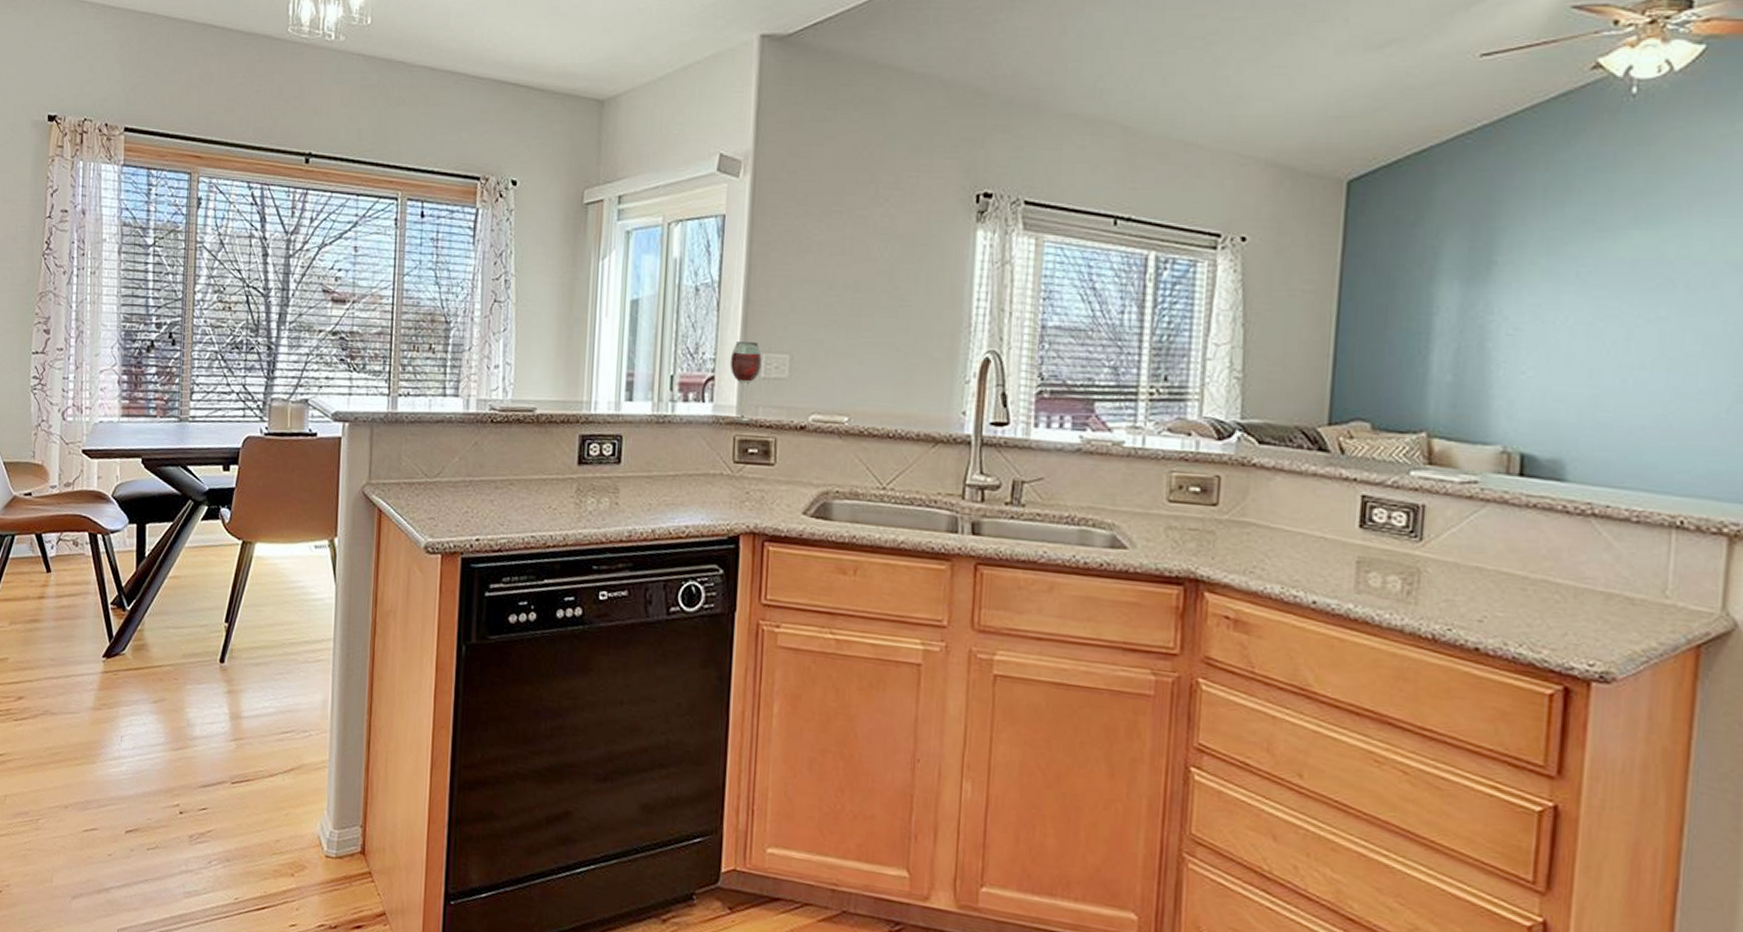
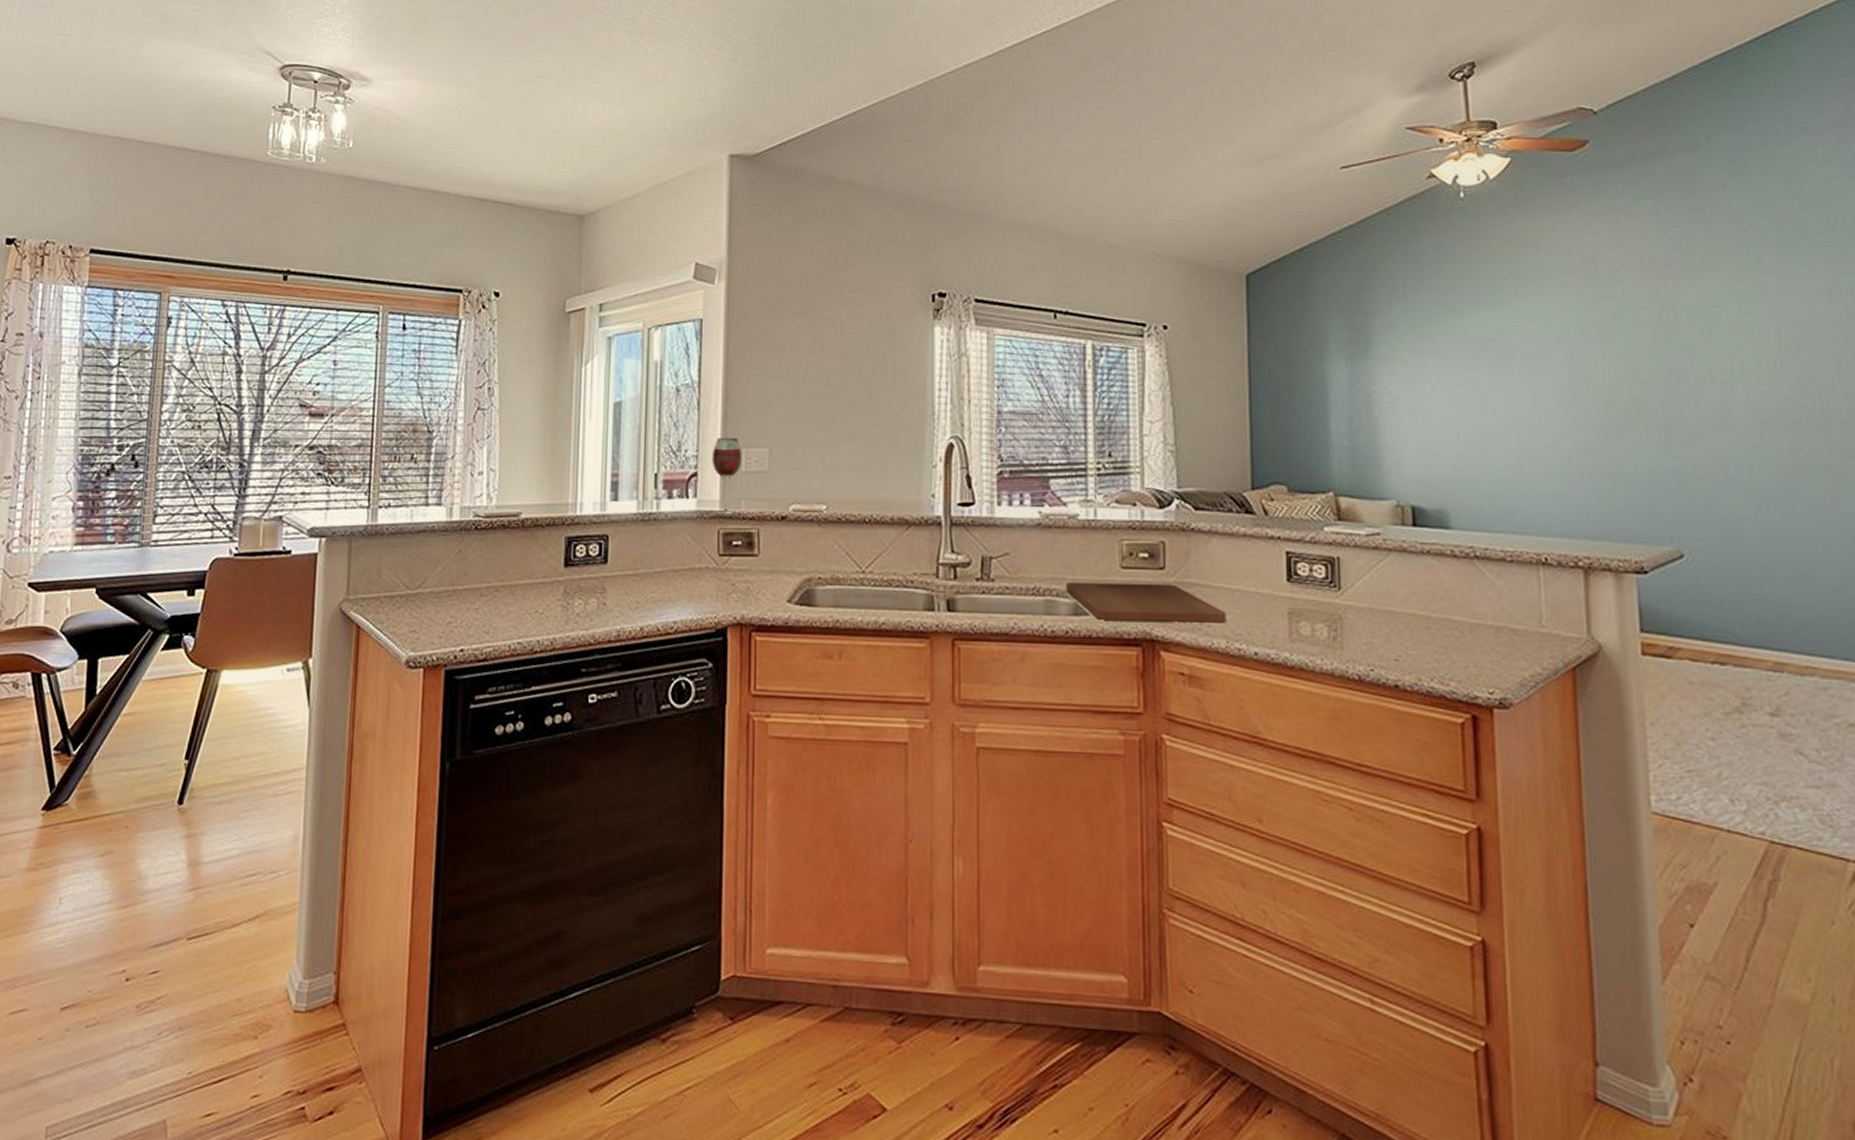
cutting board: none [1104,513,1284,568] -> present [1066,582,1227,623]

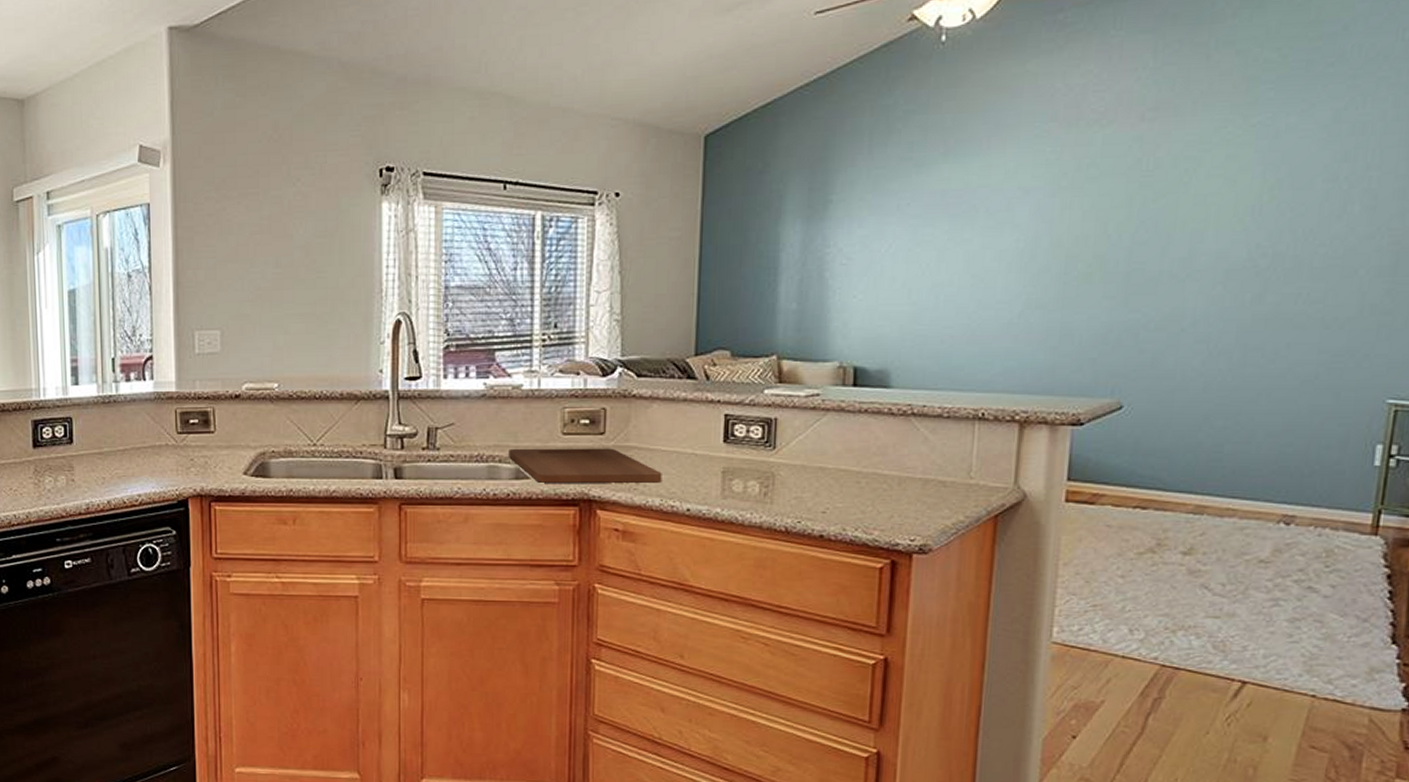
wineglass: present [711,438,742,517] -> none [165,322,195,397]

